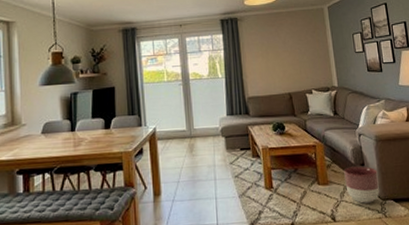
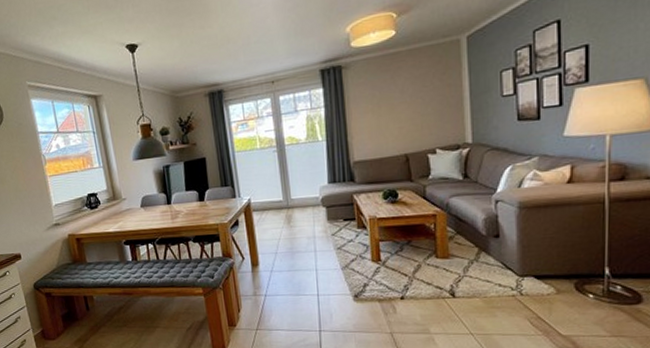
planter: present [344,166,380,204] -> none [471,237,516,279]

